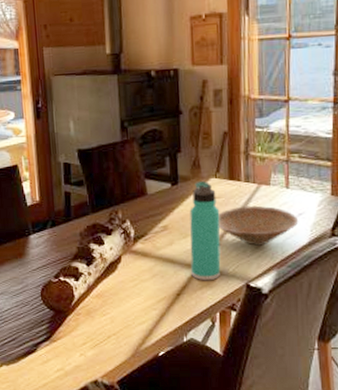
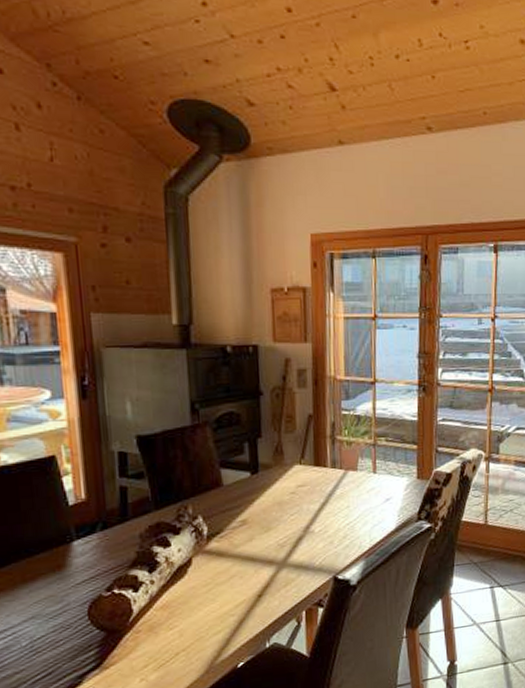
thermos bottle: present [189,180,221,281] -> none [272,468,307,578]
bowl: present [218,205,299,246] -> none [304,492,387,536]

